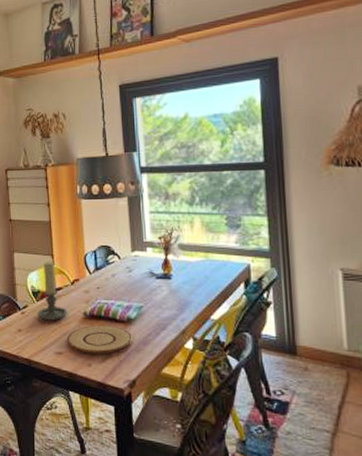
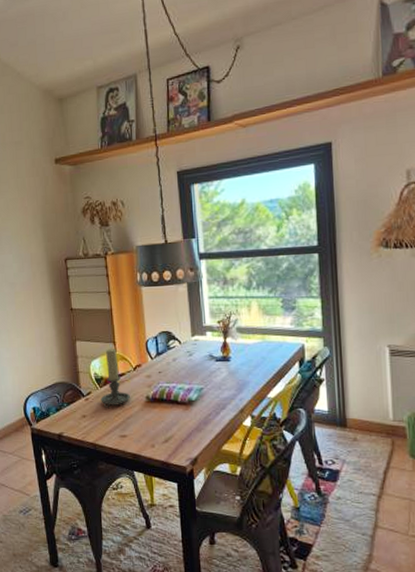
plate: present [67,324,132,354] -> none [130,407,193,435]

